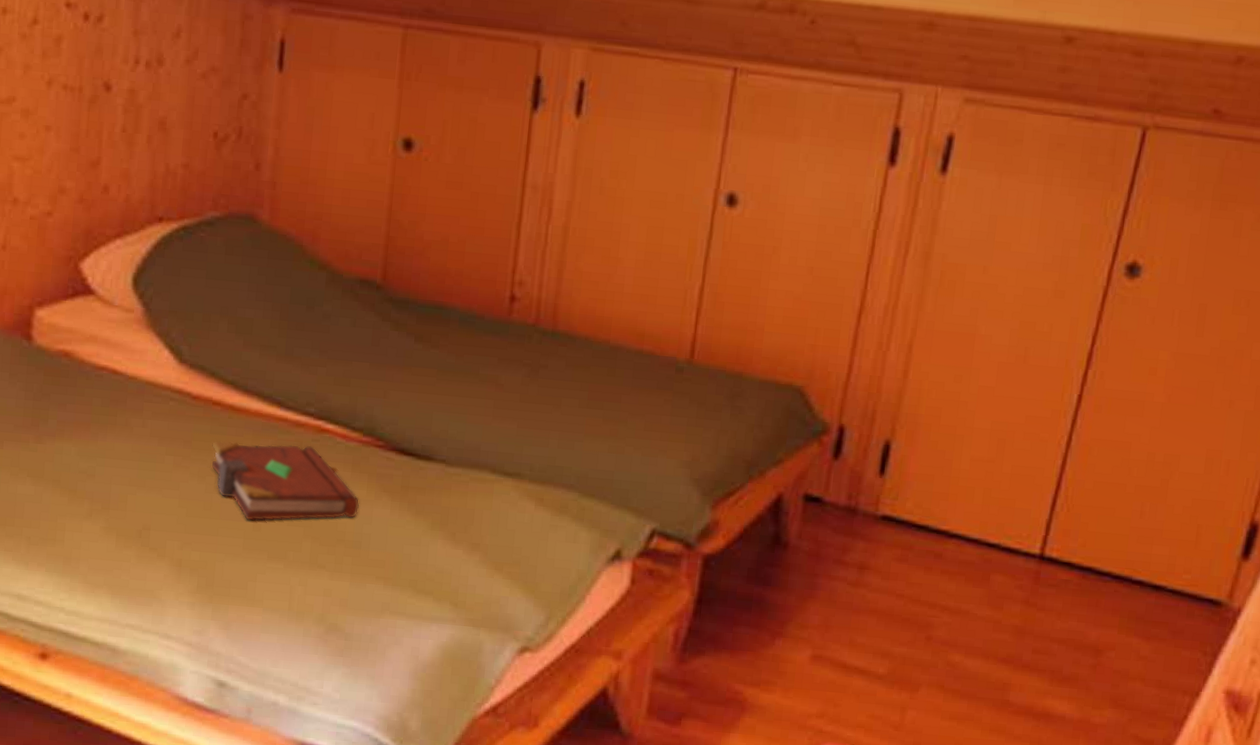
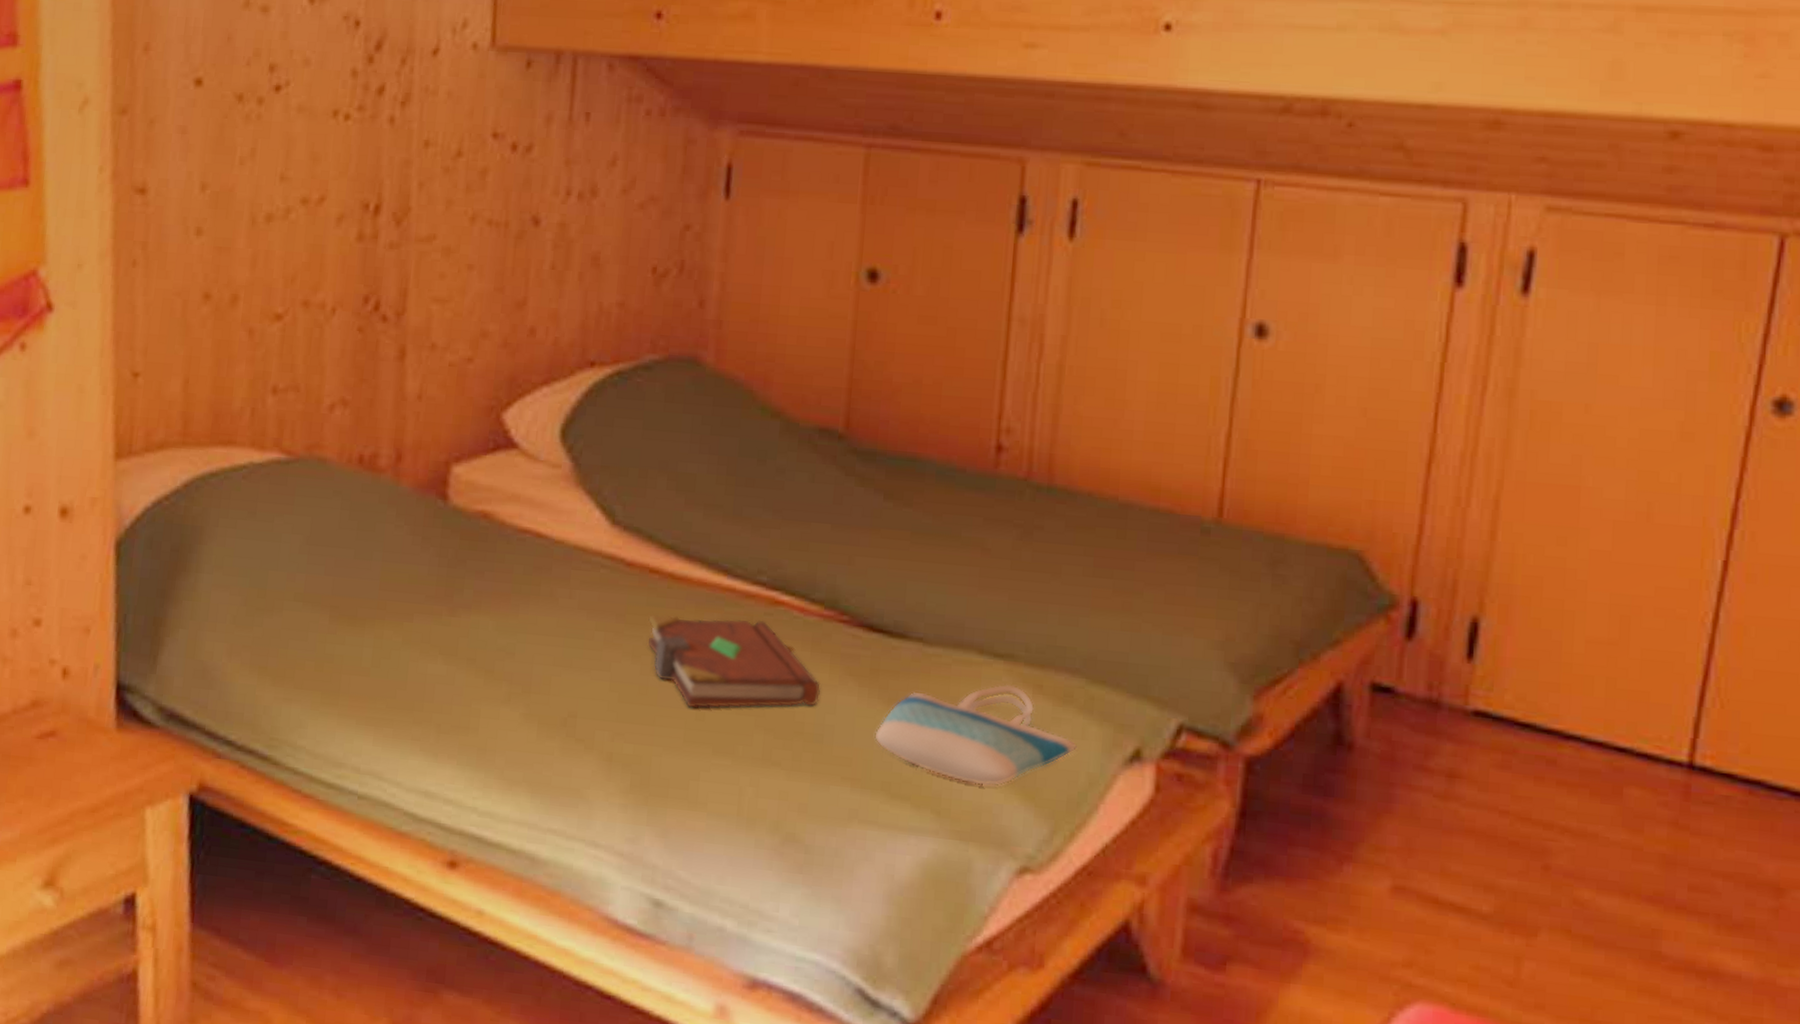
tote bag: none [404,498,570,582] -> present [874,684,1077,786]

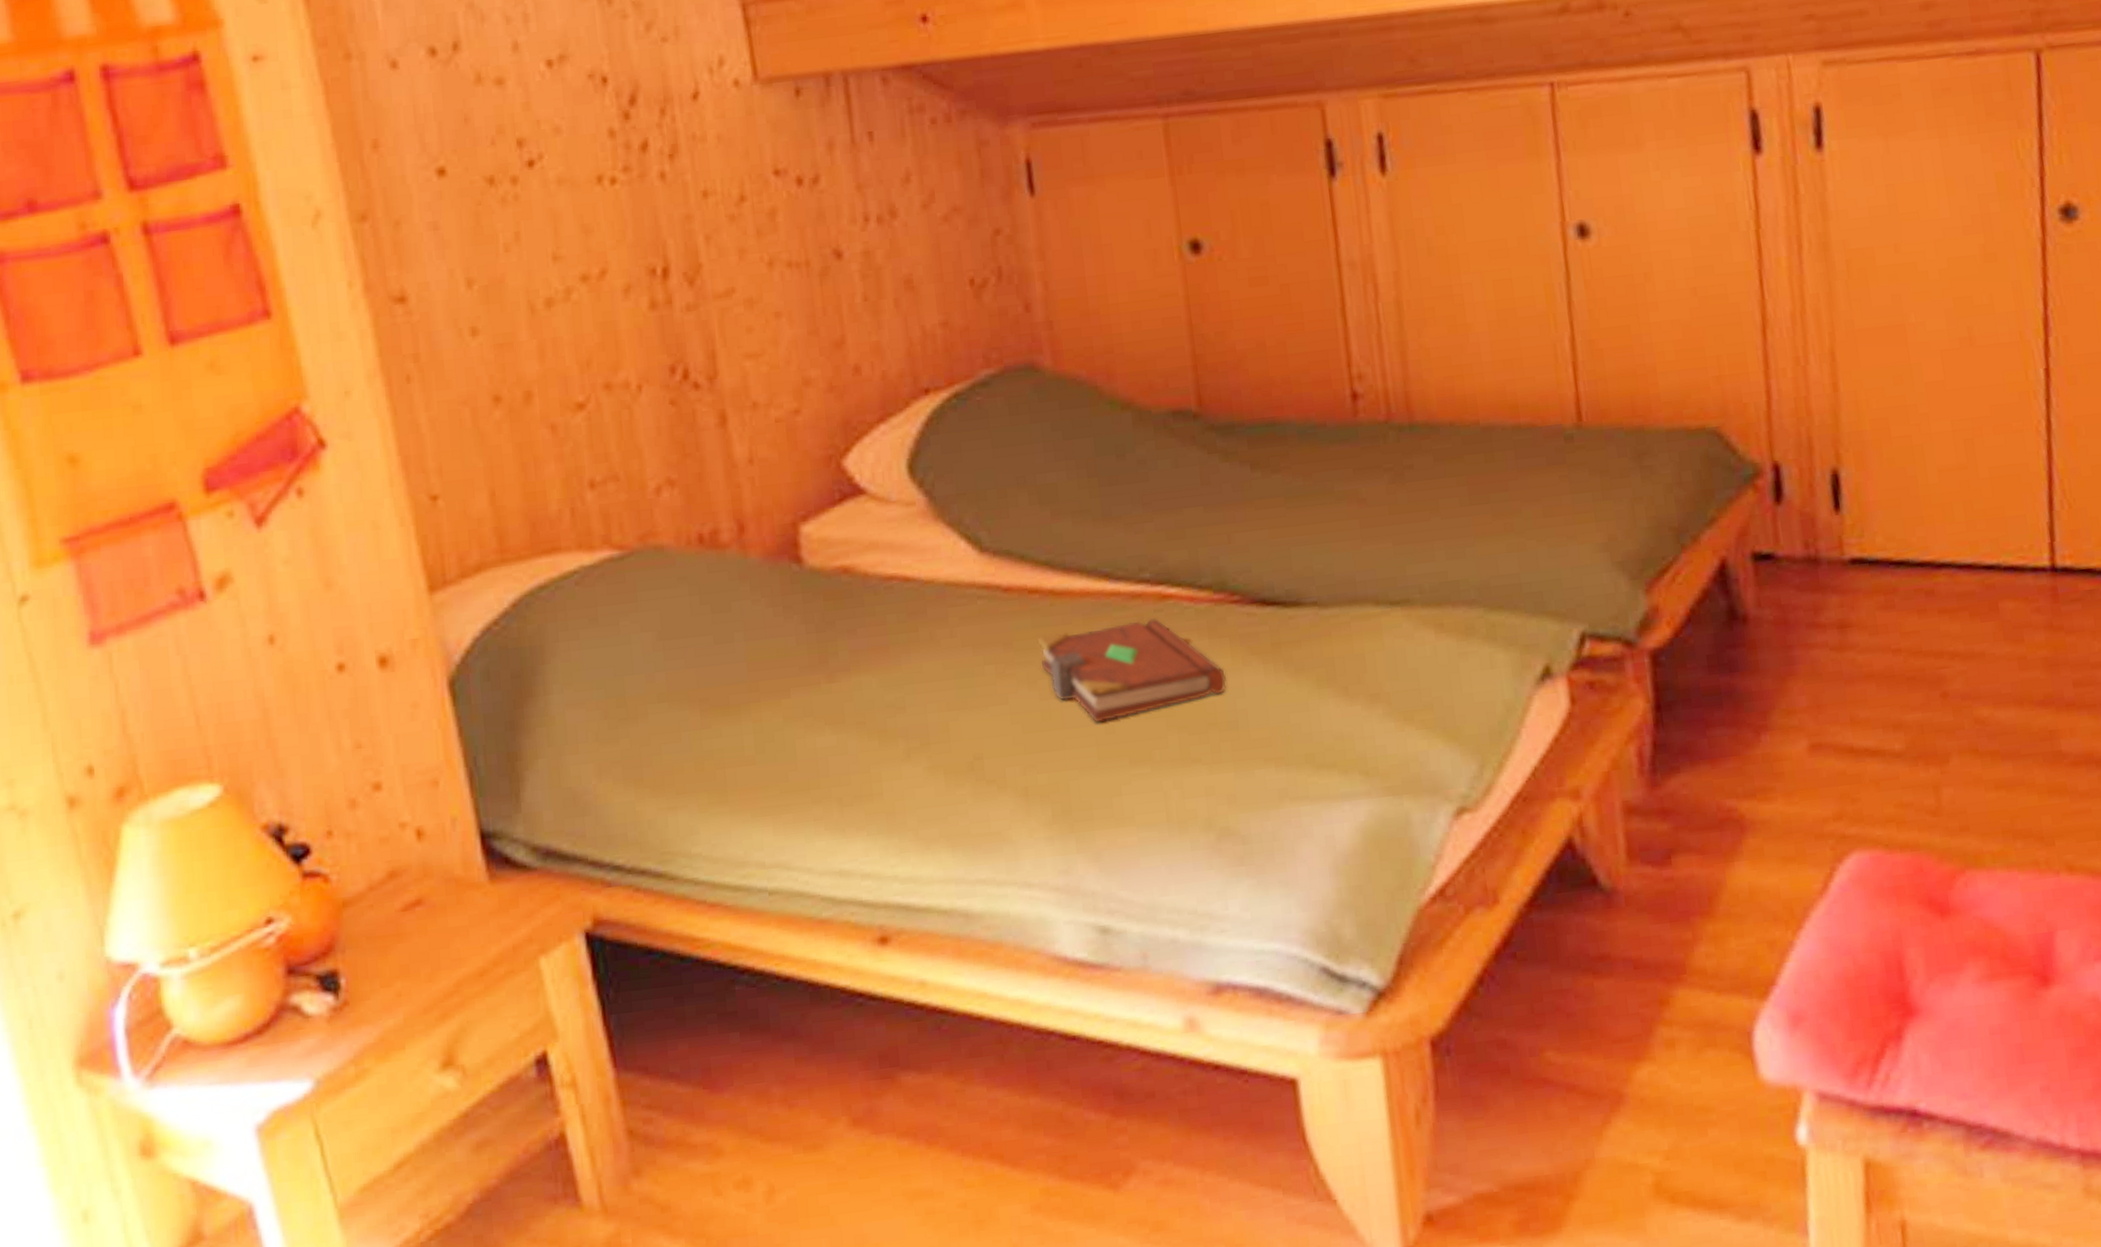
tote bag: present [874,684,1077,786] -> none [1288,629,1488,737]

